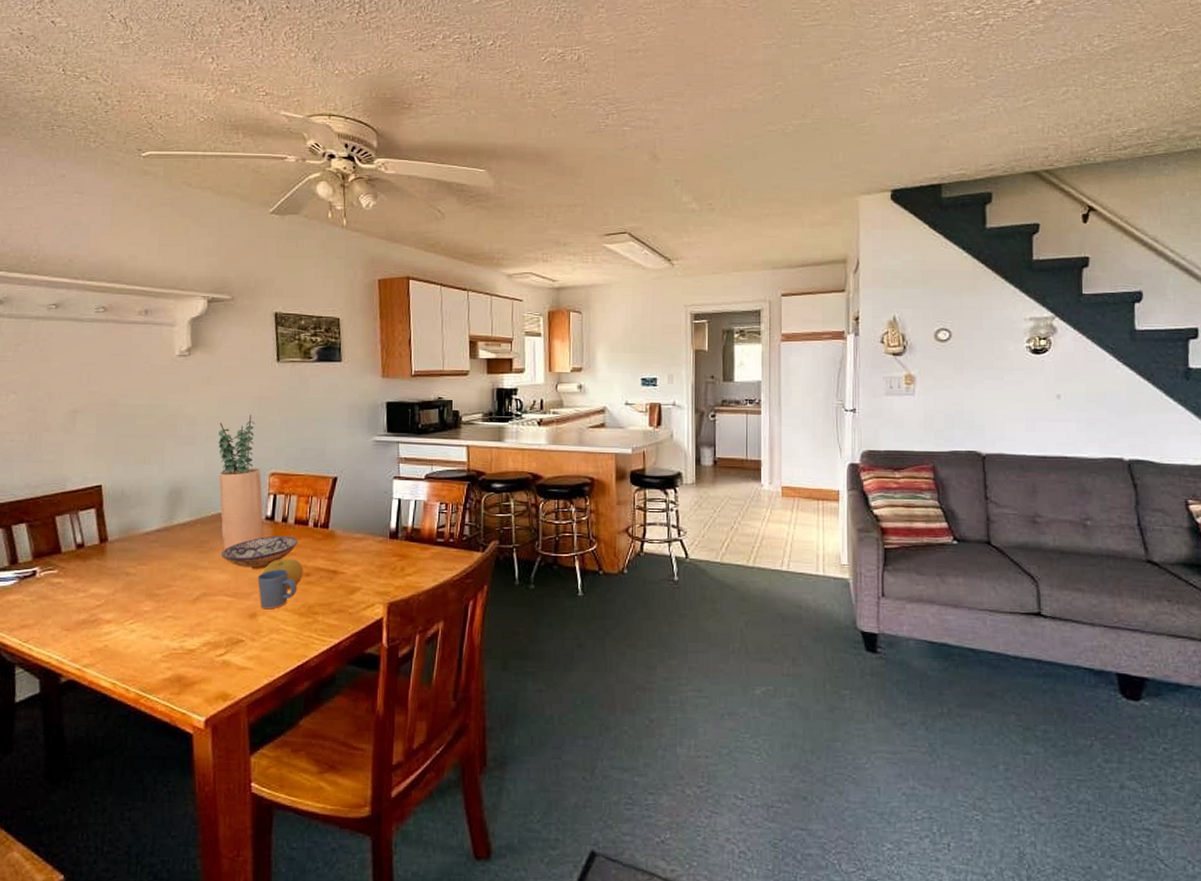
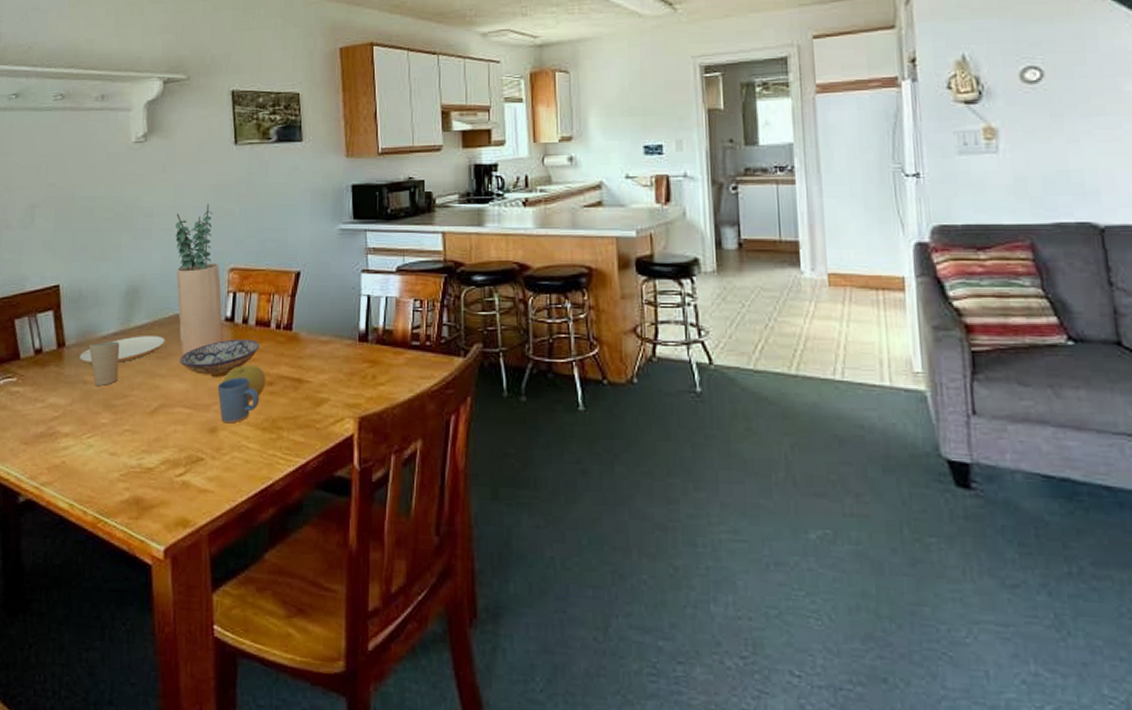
plate: none [122,532,207,557] -> present [80,336,165,364]
cup: none [132,537,163,577] -> present [89,341,120,386]

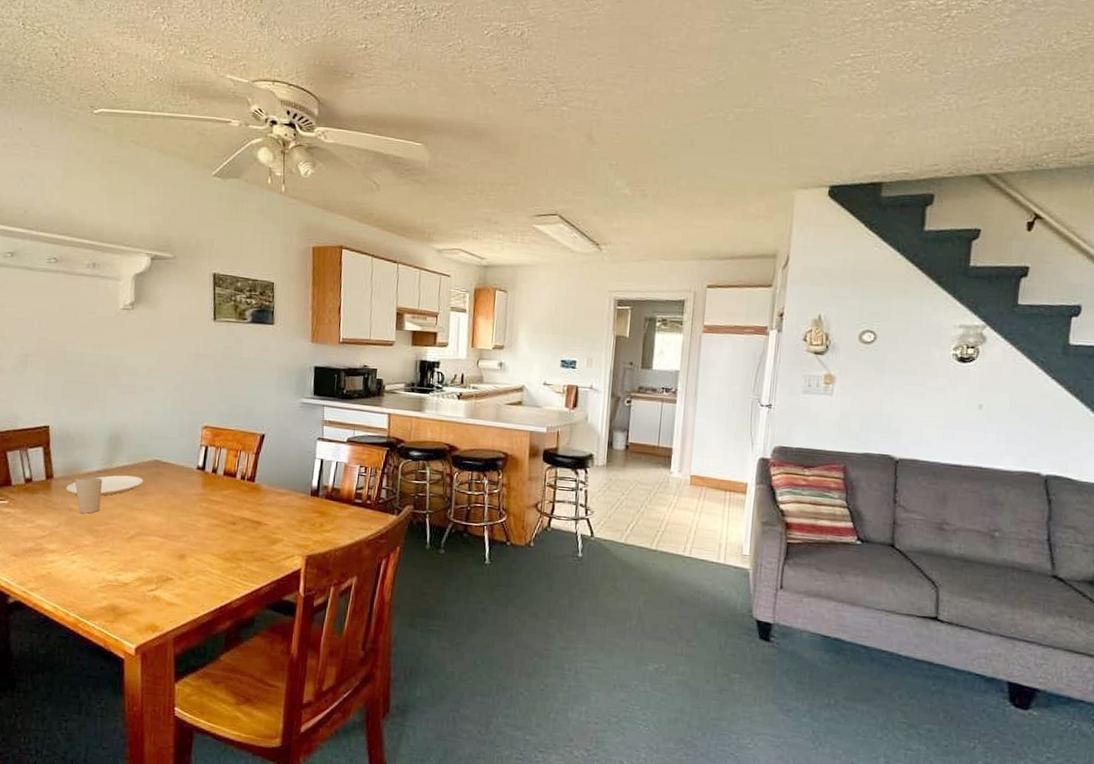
vase: present [175,203,223,355] -> none [155,369,195,495]
bowl: present [179,339,260,378] -> none [154,485,227,515]
mug: present [217,377,259,424] -> none [187,516,223,553]
fruit: present [223,364,266,400] -> none [192,506,230,535]

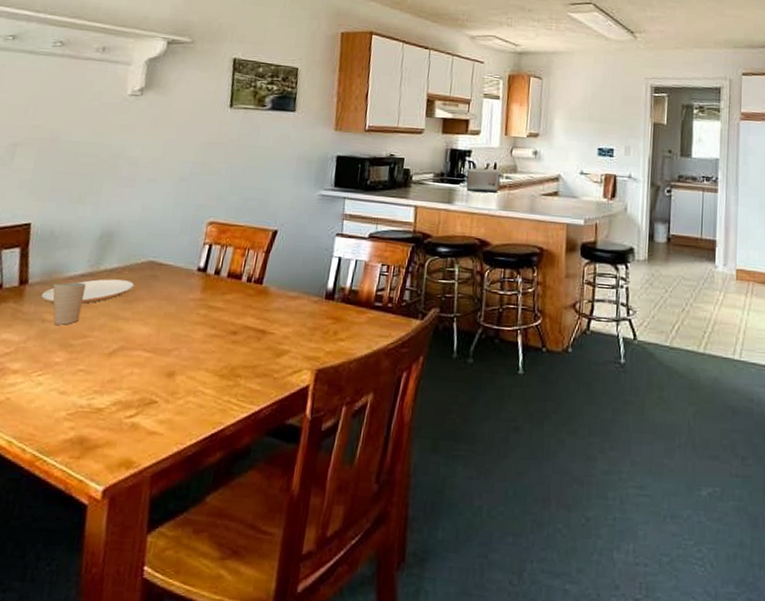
toaster: none [435,378,469,402] -> present [466,168,502,193]

